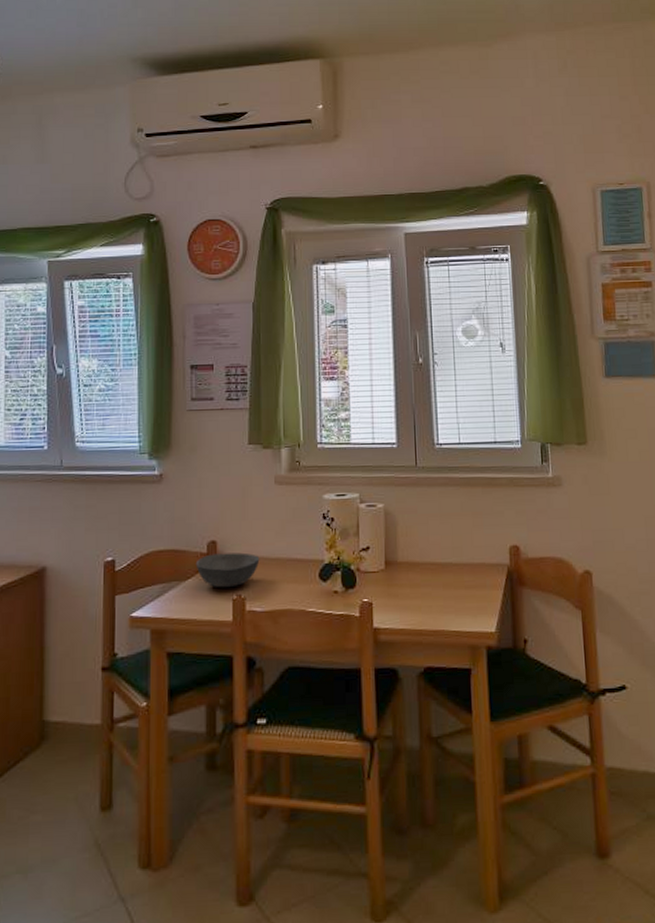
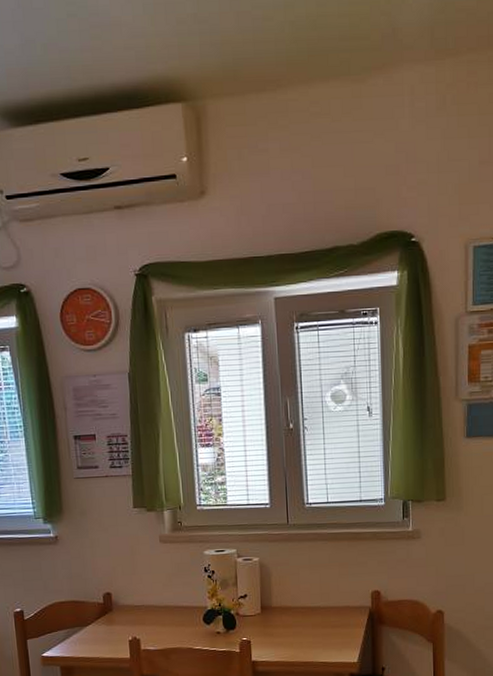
bowl: present [195,552,260,588] -> none [94,602,151,632]

